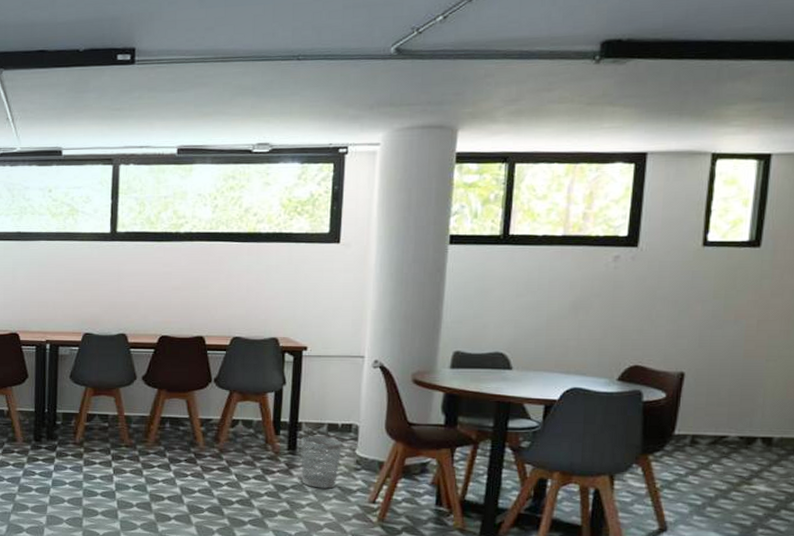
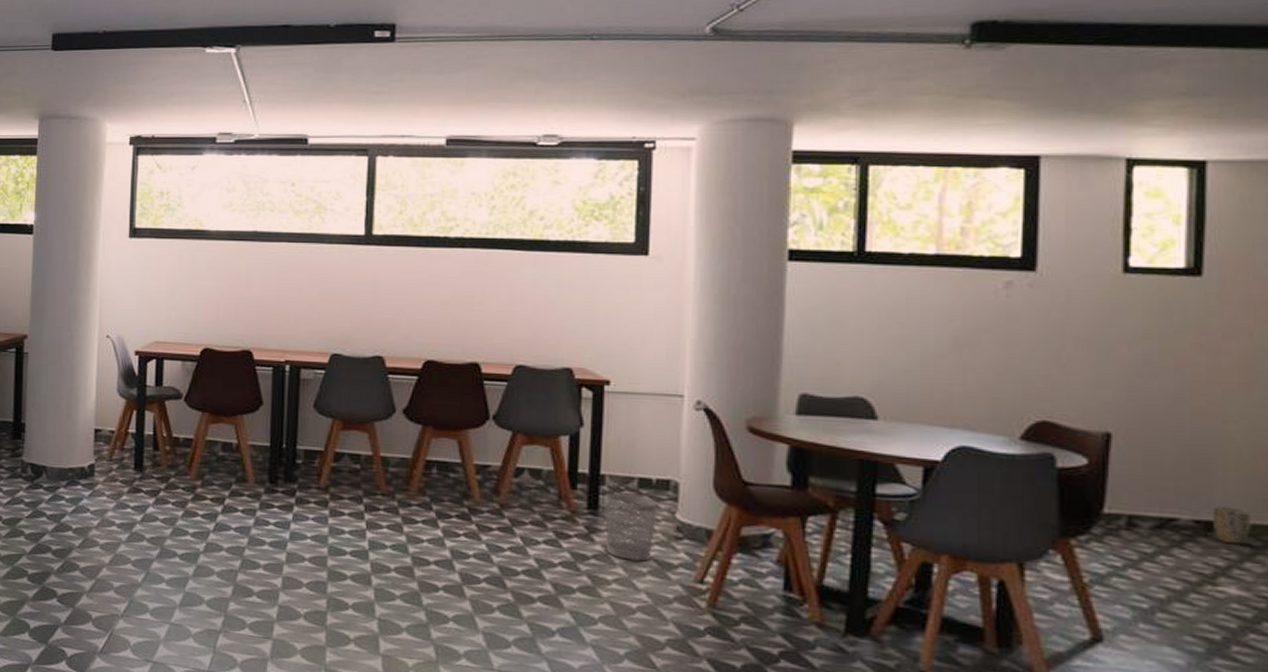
plant pot: none [752,424,781,454] -> present [1213,505,1252,545]

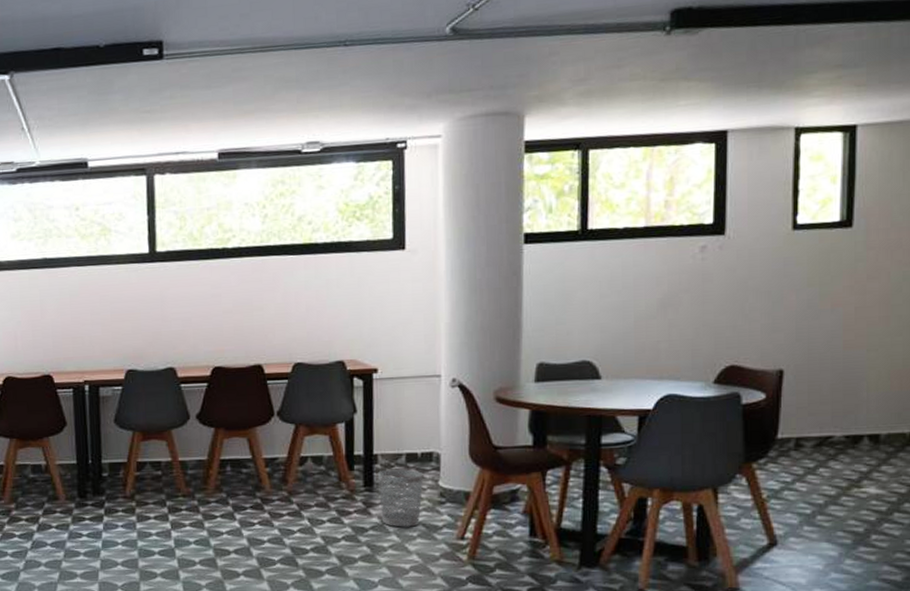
plant pot: present [1213,505,1252,545] -> none [859,420,887,452]

